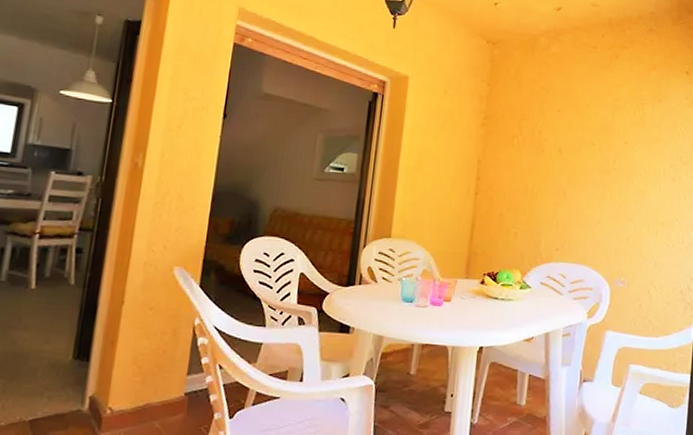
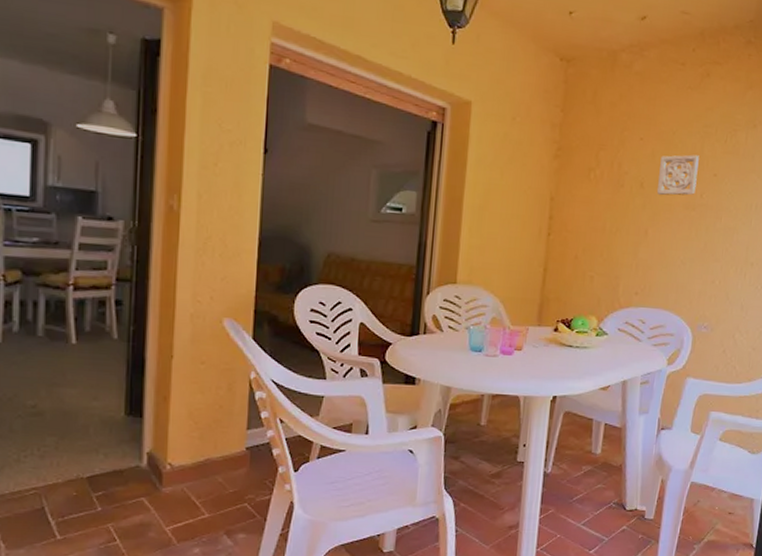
wall ornament: none [573,125,611,161] -> present [656,154,699,196]

